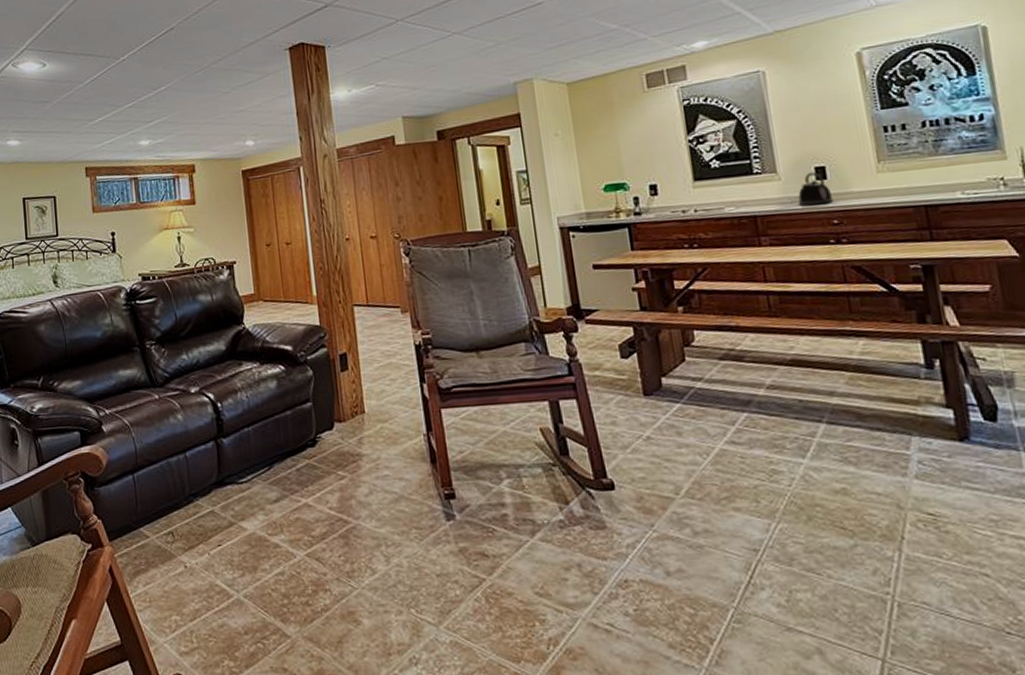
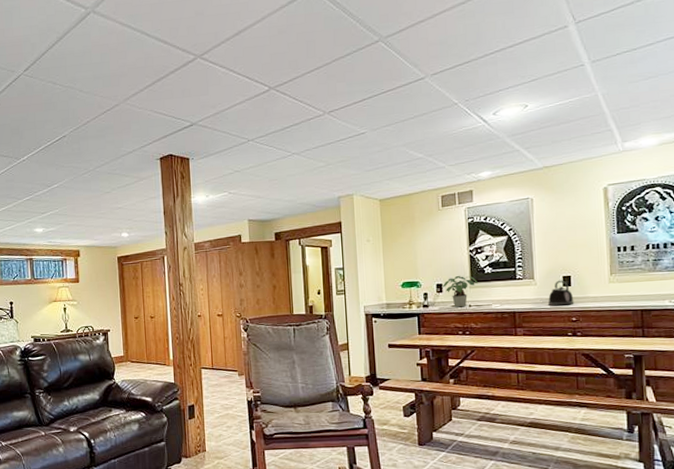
potted plant: none [657,172,703,214] -> present [443,275,478,308]

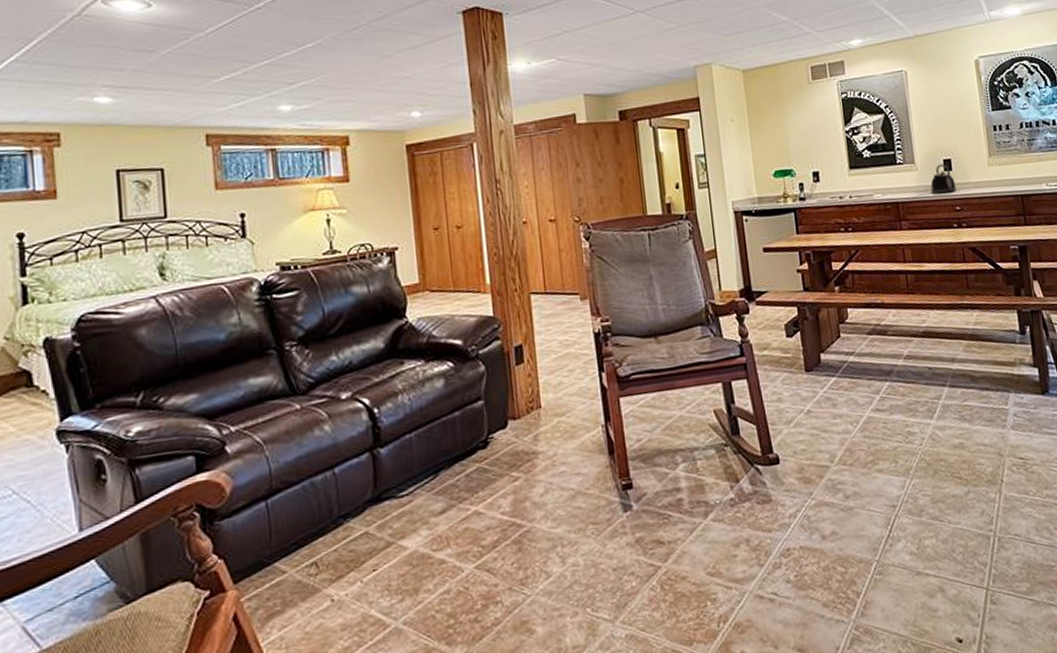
potted plant: present [443,275,478,308] -> none [819,160,857,200]

